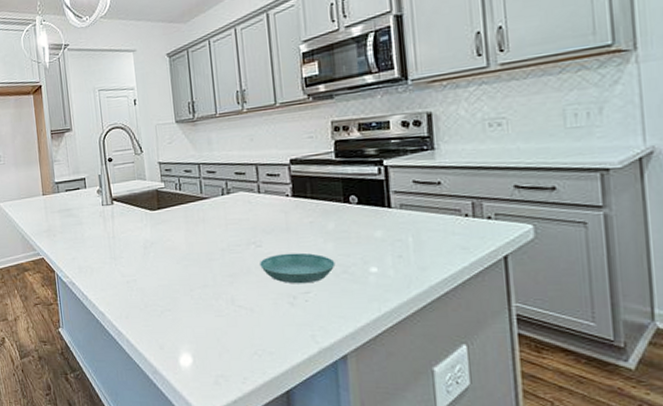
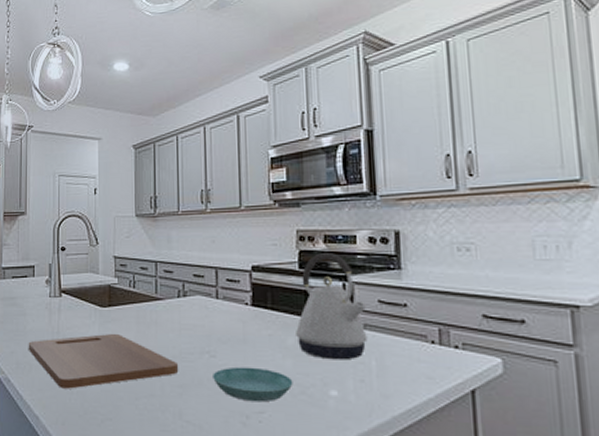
cutting board: none [87,233,229,287] -> present [28,333,179,389]
kettle: none [335,140,404,240] -> present [296,253,368,360]

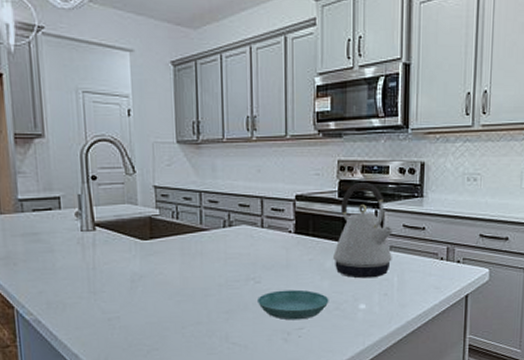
cutting board: present [28,333,179,389] -> none [59,265,225,325]

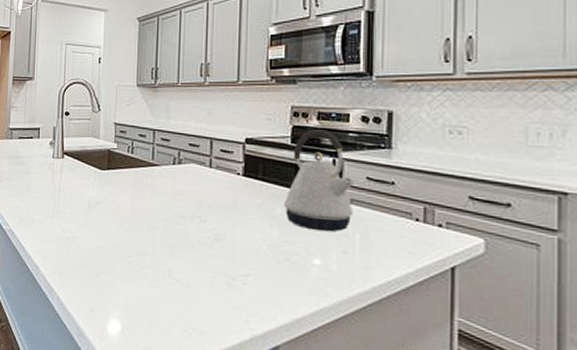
saucer: present [258,289,329,321] -> none [202,232,279,267]

